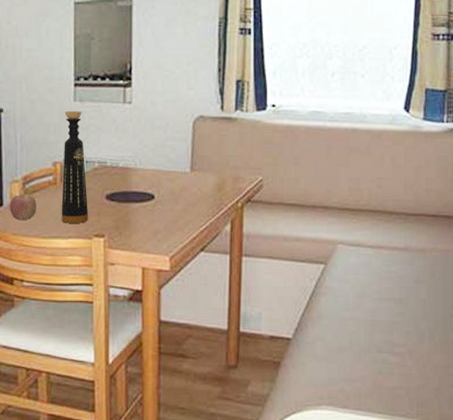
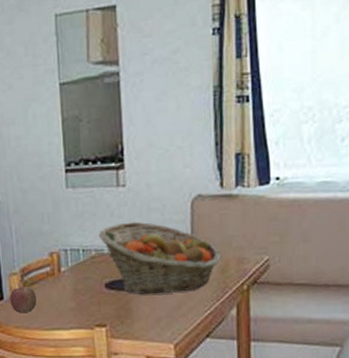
bottle: present [61,111,89,223] -> none [58,198,89,314]
fruit basket: none [103,137,219,208] -> present [99,221,222,295]

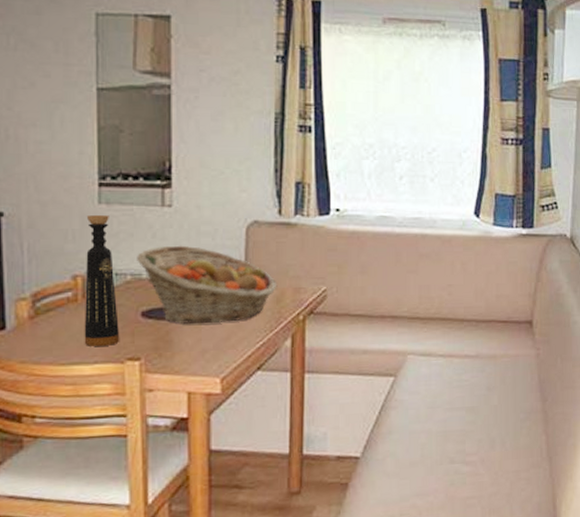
apple: present [10,286,37,313] -> none [15,313,51,345]
bottle: none [58,198,89,314] -> present [84,215,120,346]

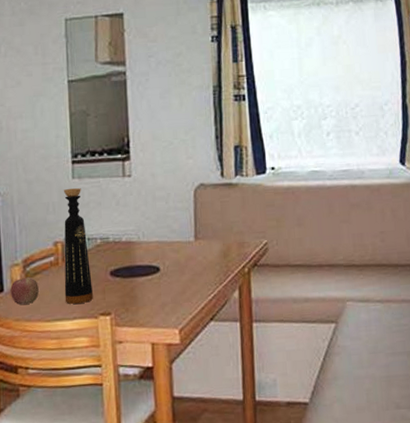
apple: none [15,313,51,345] -> present [10,276,39,305]
fruit basket: present [137,245,278,325] -> none [104,210,224,281]

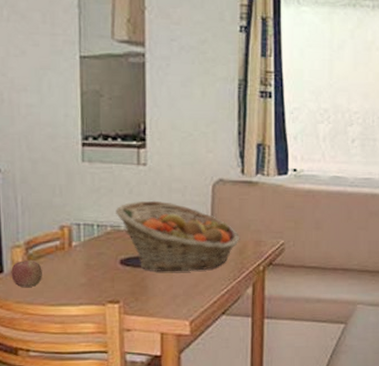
bottle: present [64,188,94,304] -> none [70,172,102,290]
fruit basket: none [104,210,224,281] -> present [116,200,240,272]

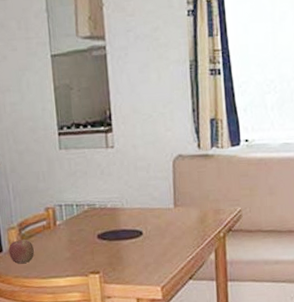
fruit basket: present [116,200,240,272] -> none [91,179,201,244]

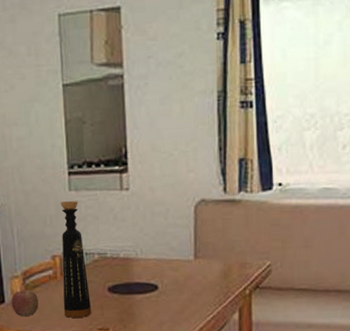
bottle: none [52,158,84,264] -> present [61,201,92,318]

